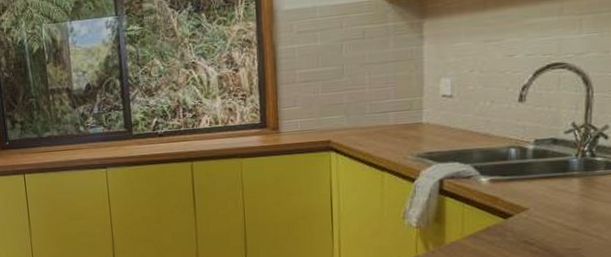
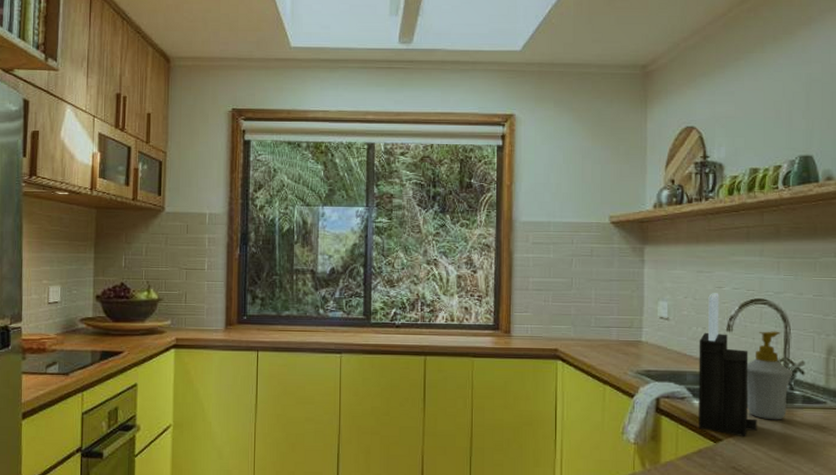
knife block: none [487,62,552,211] -> present [699,293,757,438]
soap bottle: none [540,96,596,191] -> present [746,331,794,420]

